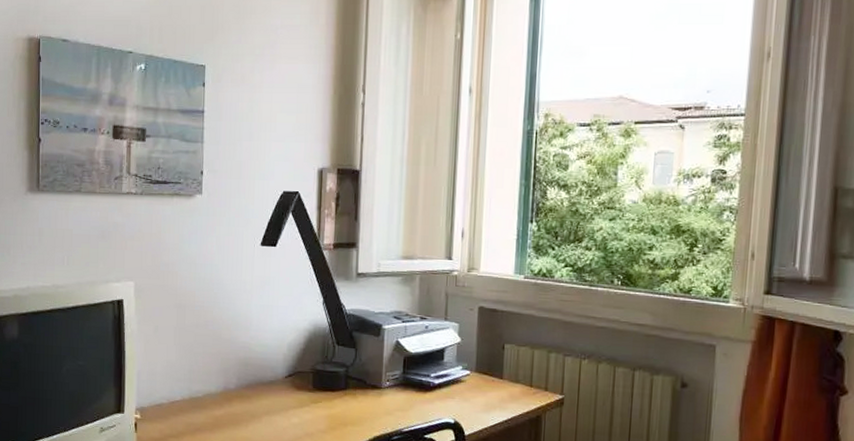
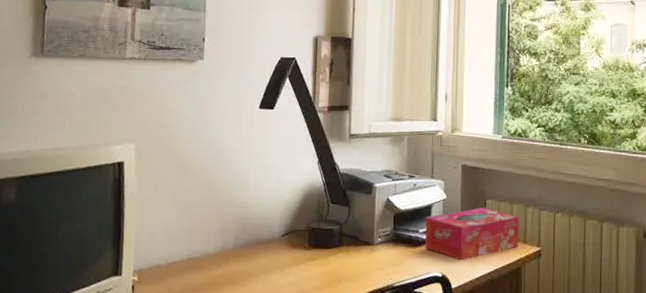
tissue box: none [437,352,541,407] -> present [425,207,520,261]

